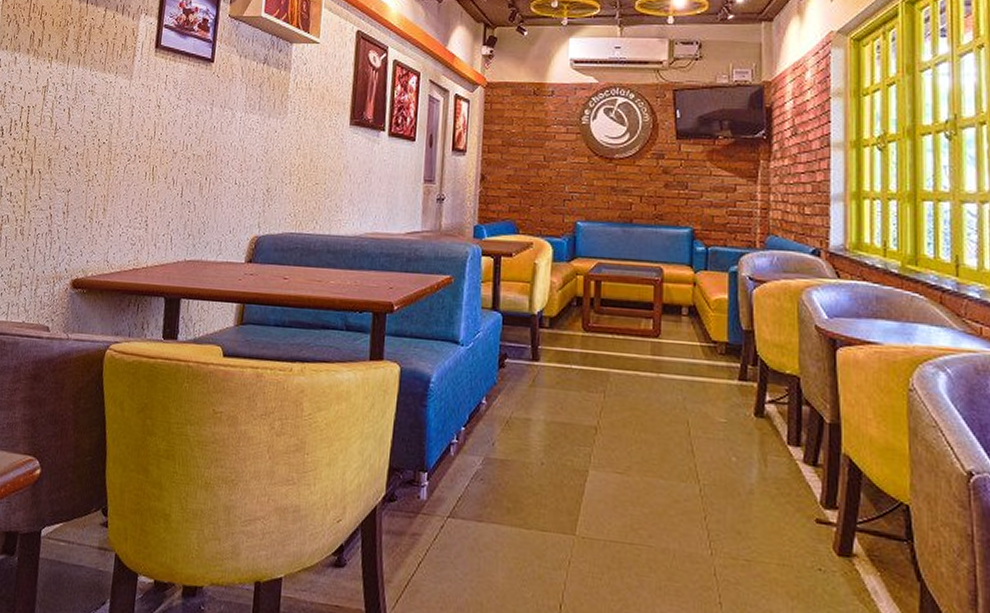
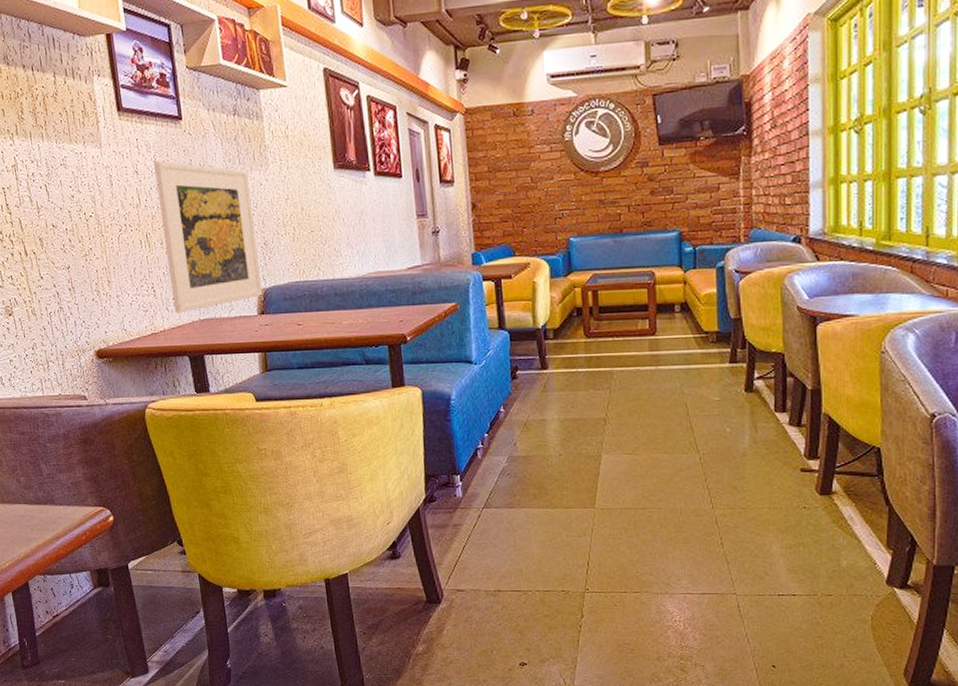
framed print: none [162,98,266,251] -> present [154,160,263,313]

